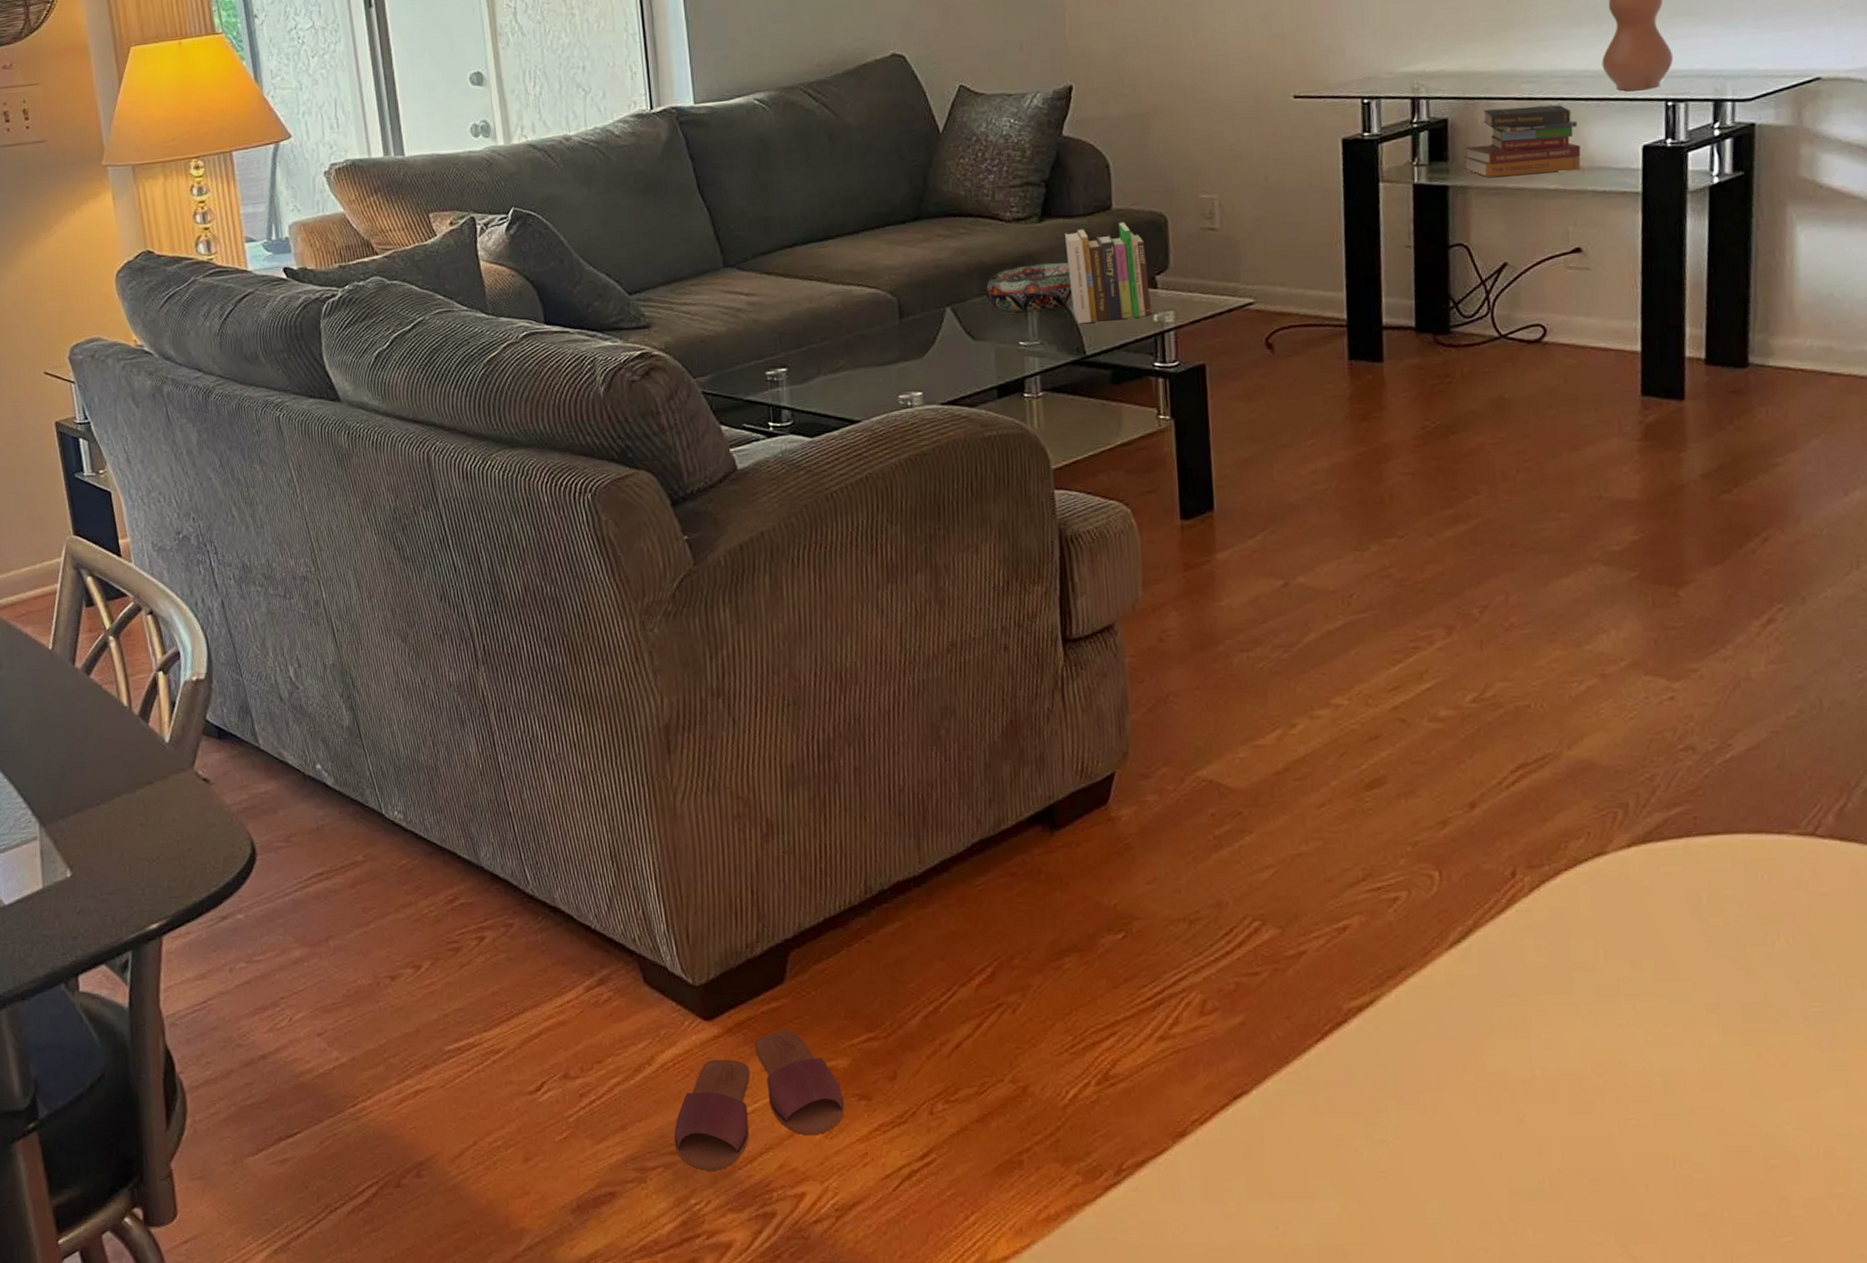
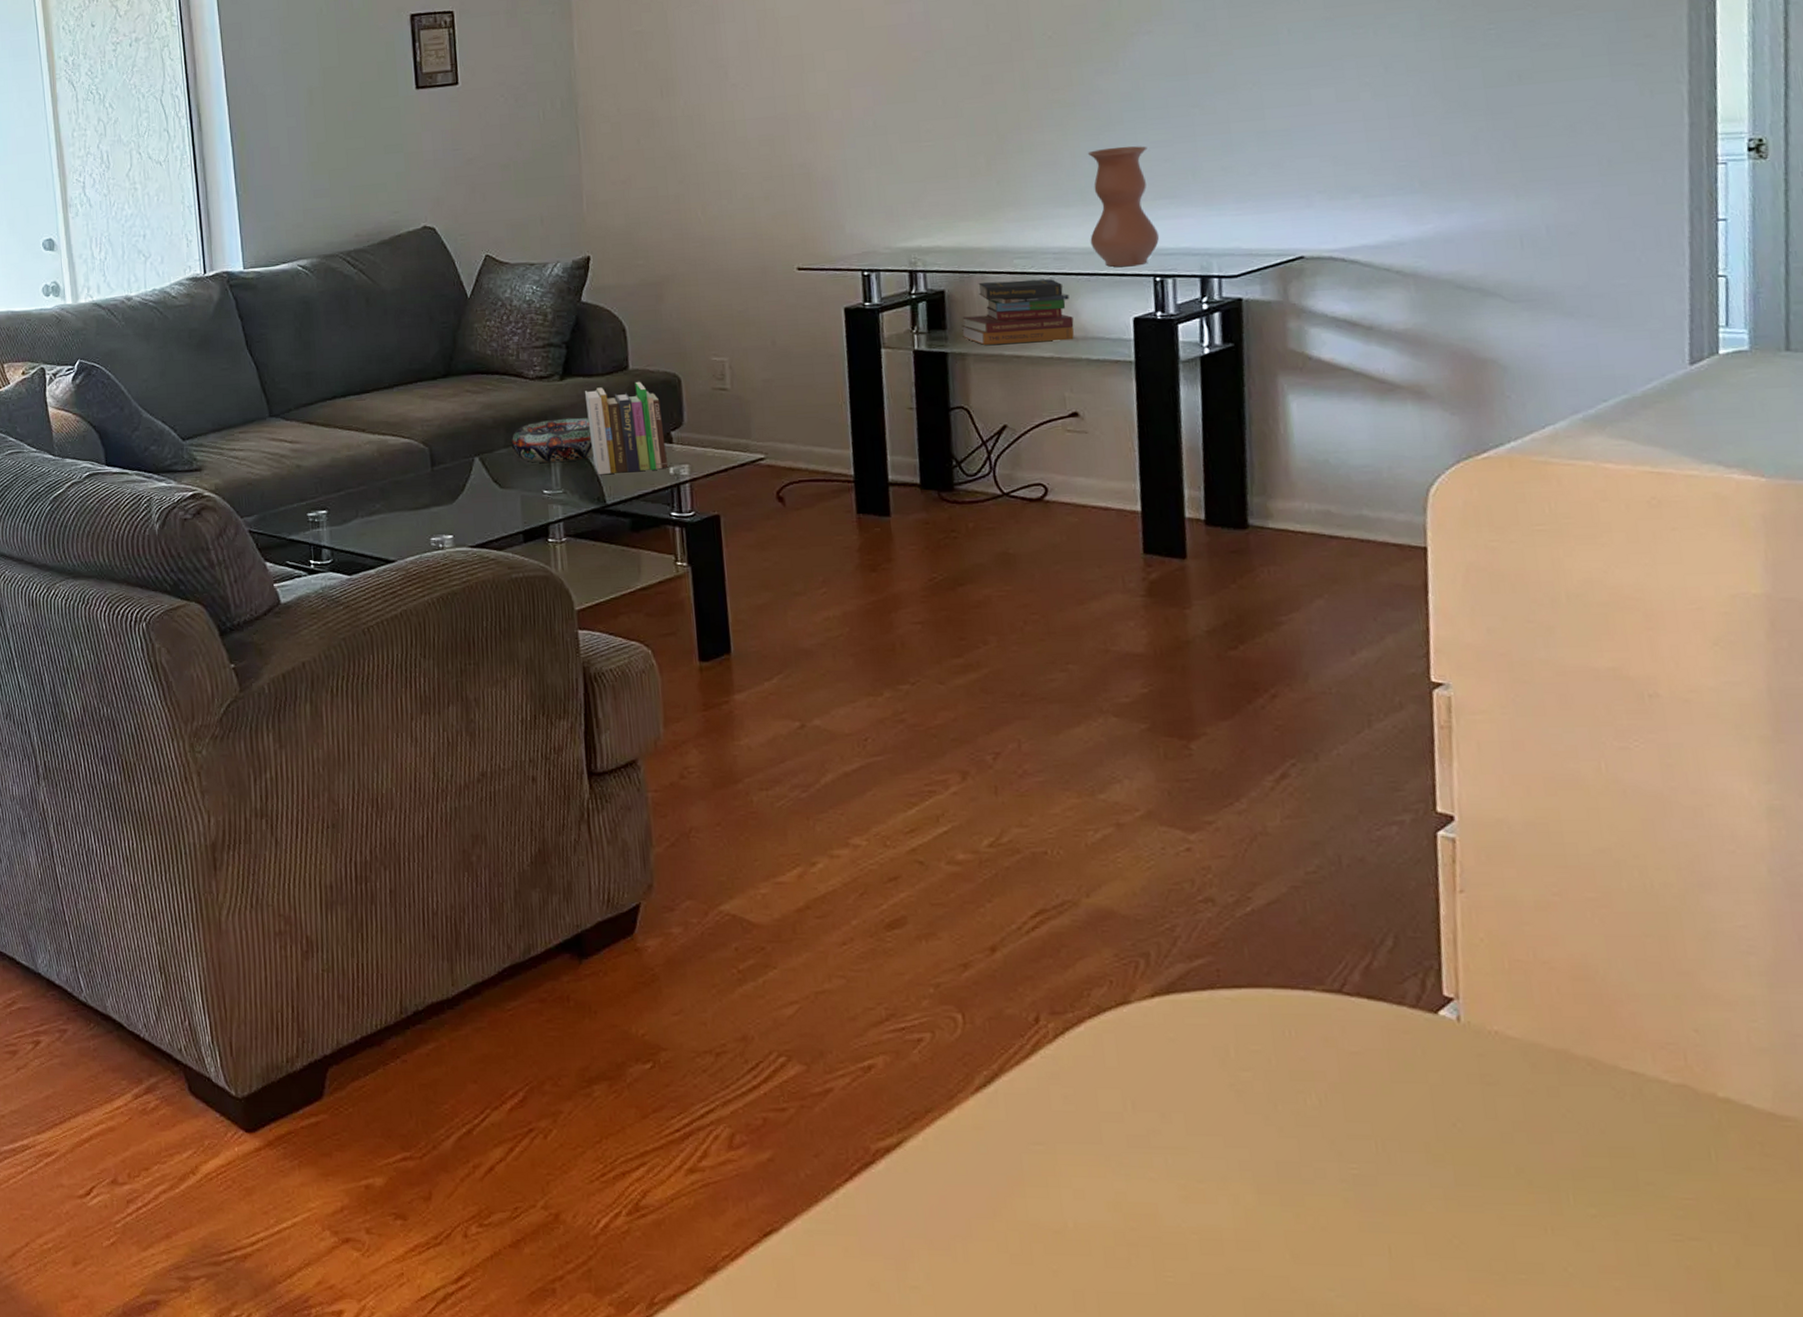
slippers: present [674,1030,845,1171] -> none [216,1146,381,1284]

